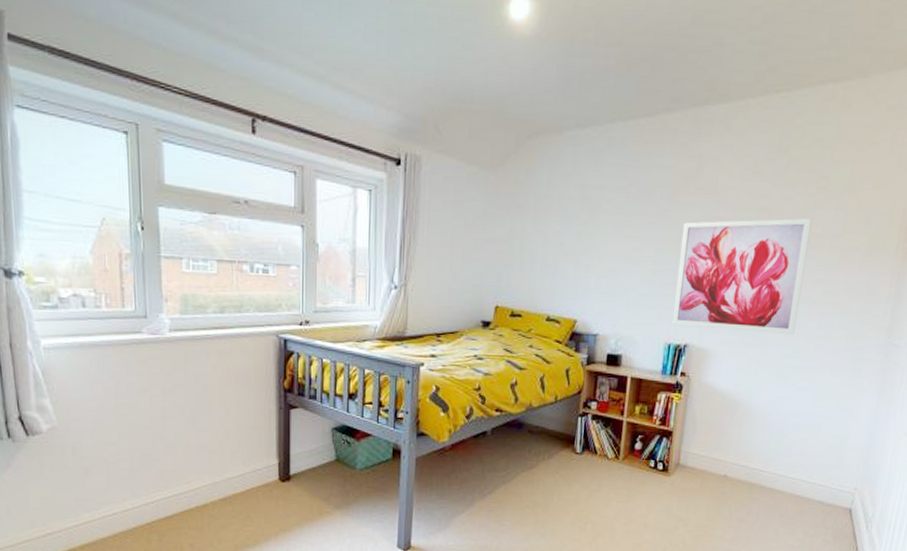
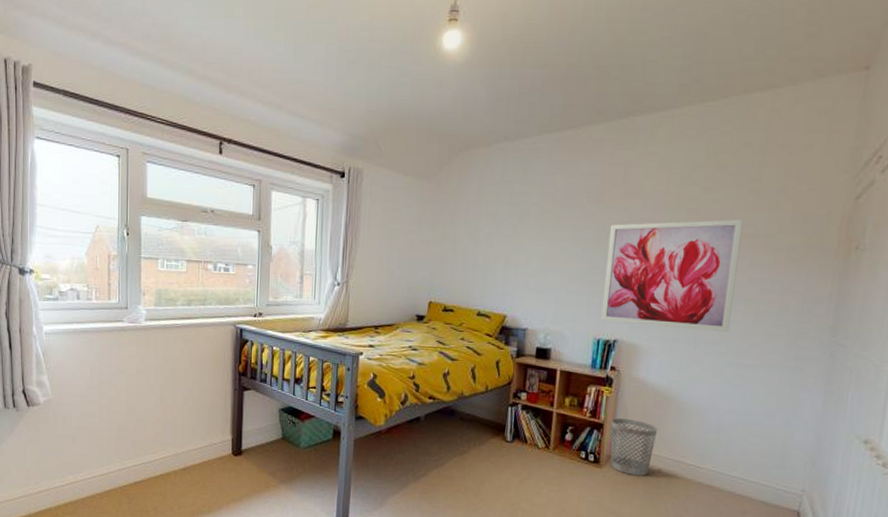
wastebasket: none [679,424,725,482] -> present [610,418,658,476]

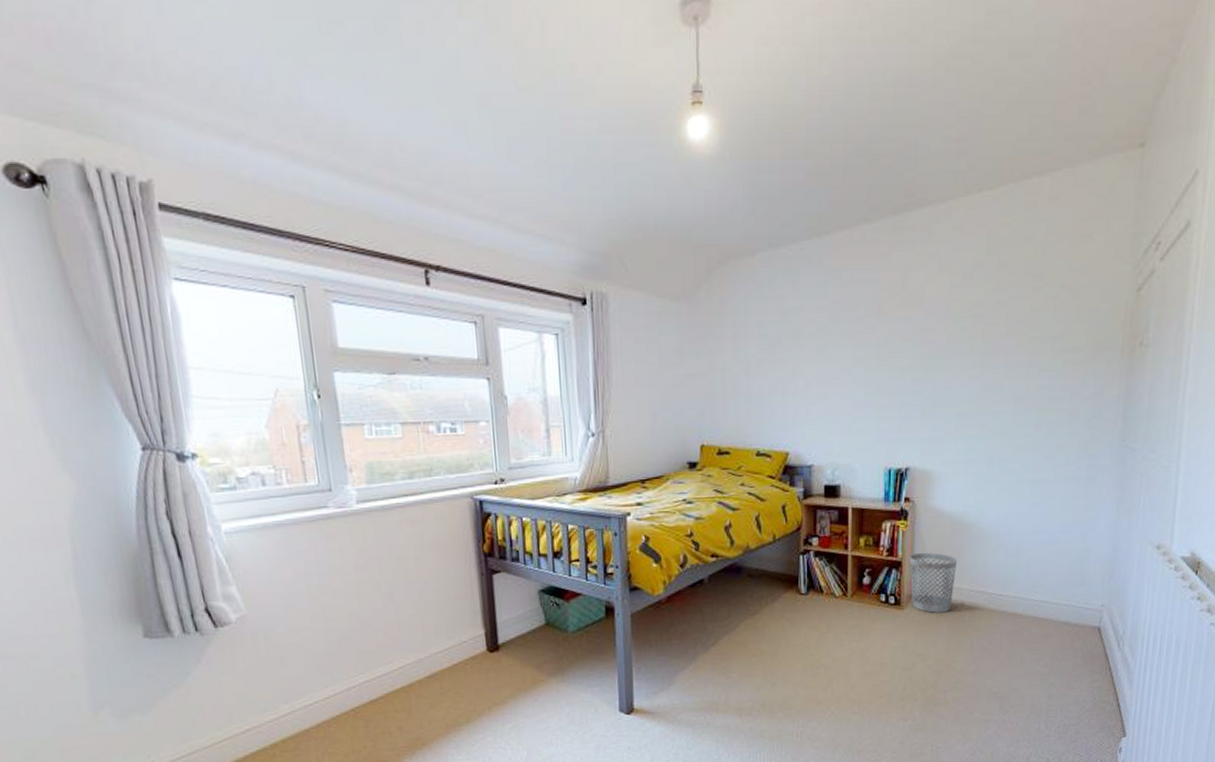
wall art: present [600,219,744,333] -> none [890,321,1029,449]

